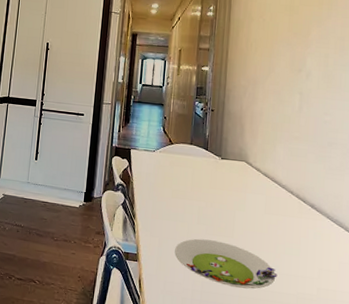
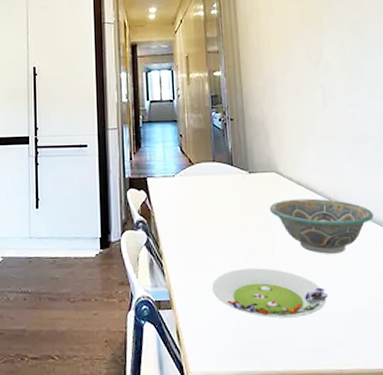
bowl: none [235,187,331,242] -> present [269,198,373,254]

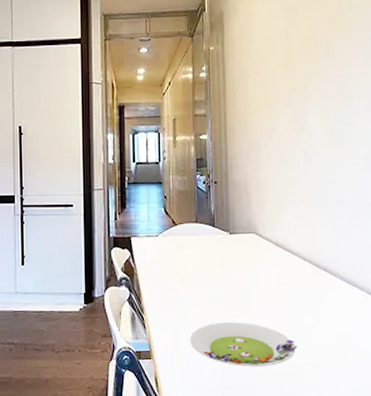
bowl: present [269,198,373,254] -> none [247,258,344,310]

